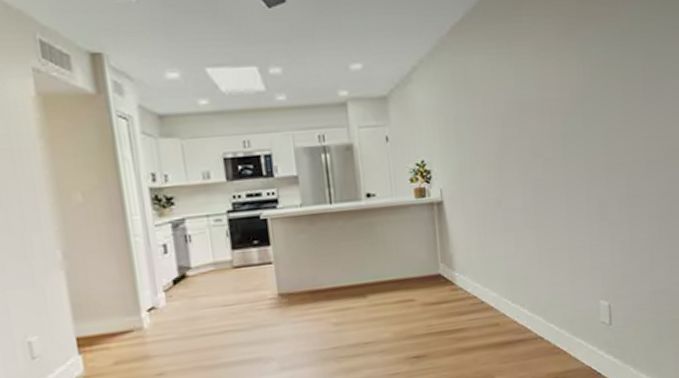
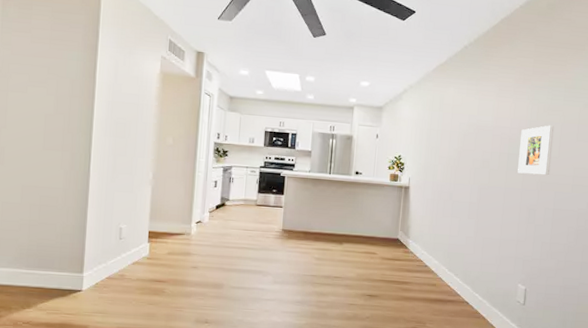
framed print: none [575,87,618,158] -> present [517,125,554,176]

